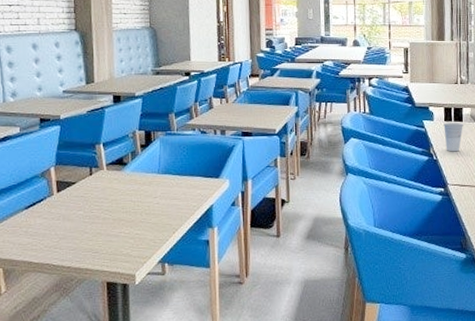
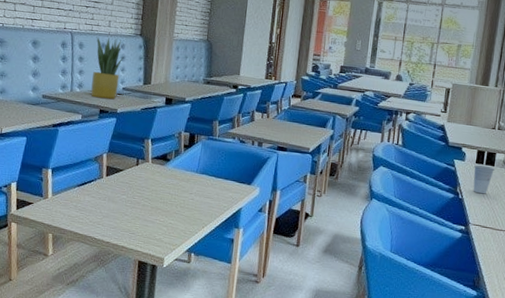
planter: none [25,36,60,106] -> present [90,37,124,100]

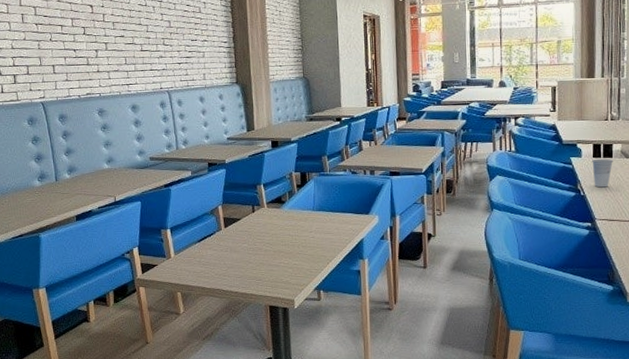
planter: present [90,37,124,100] -> none [193,90,224,152]

